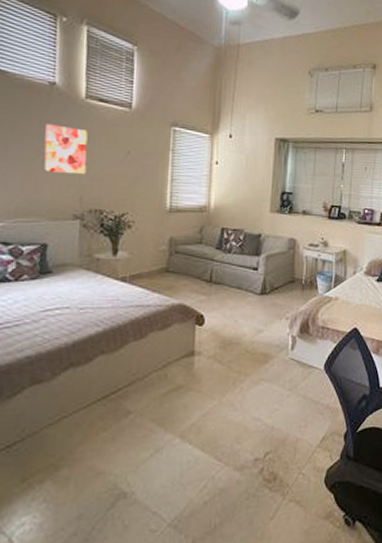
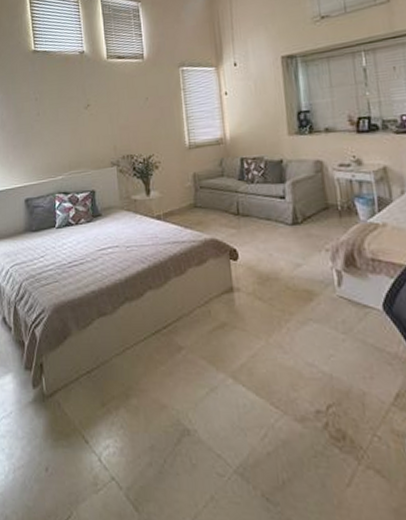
wall art: present [44,124,88,174] -> none [81,86,116,128]

